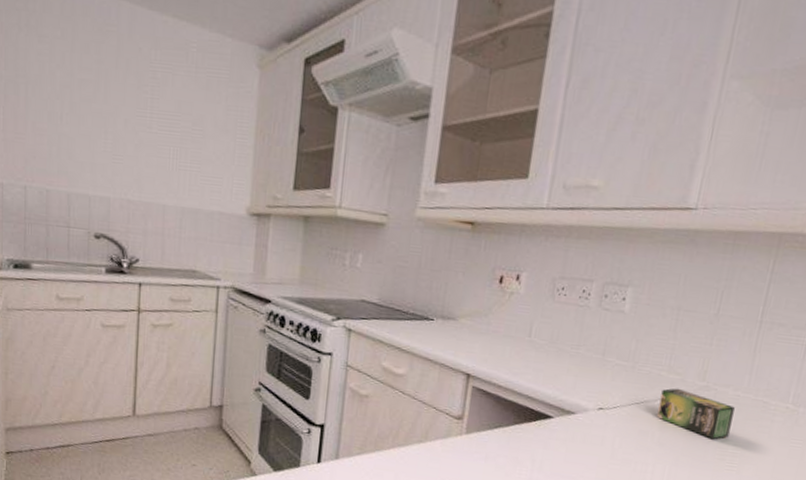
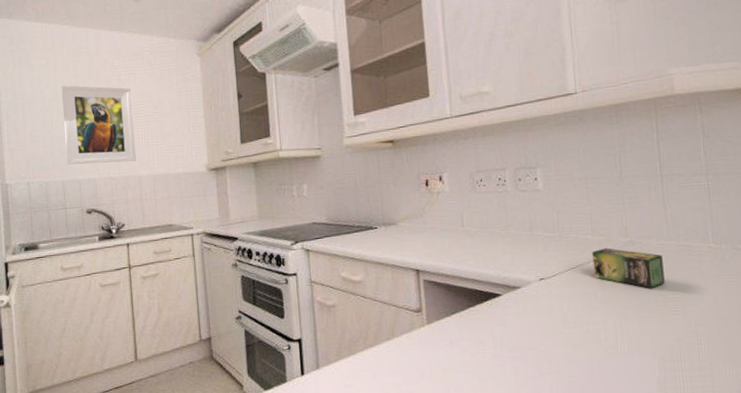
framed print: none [76,70,167,186] -> present [62,85,137,165]

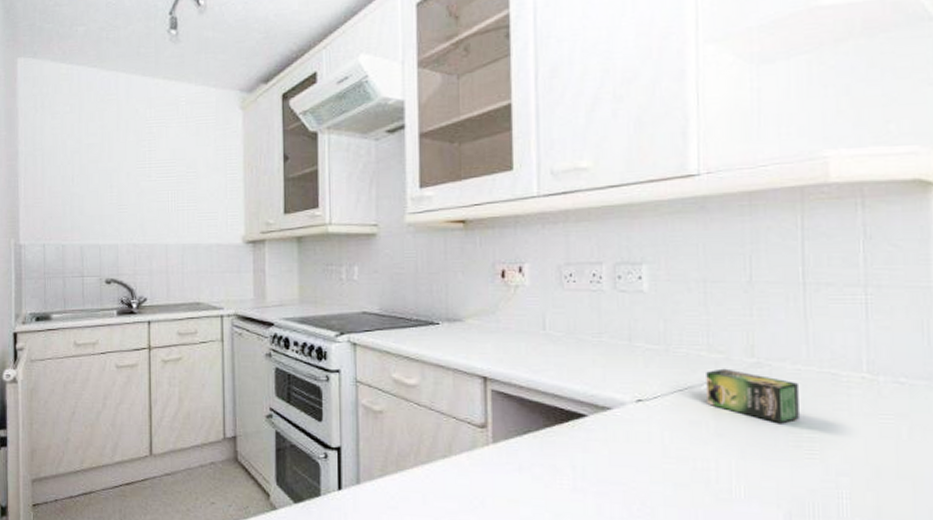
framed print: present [62,85,137,165] -> none [86,136,165,228]

